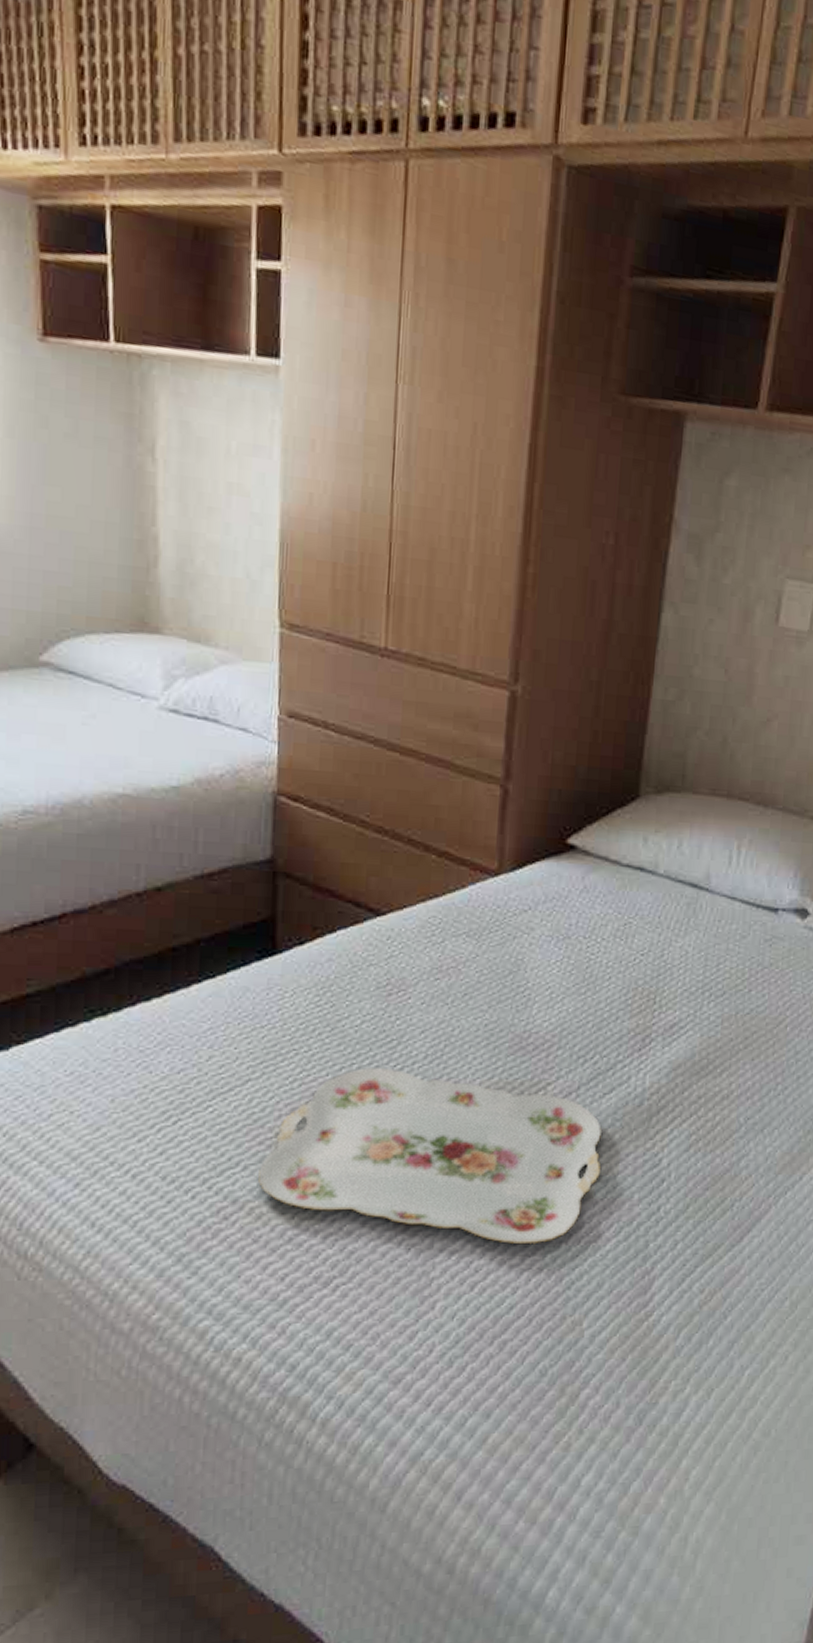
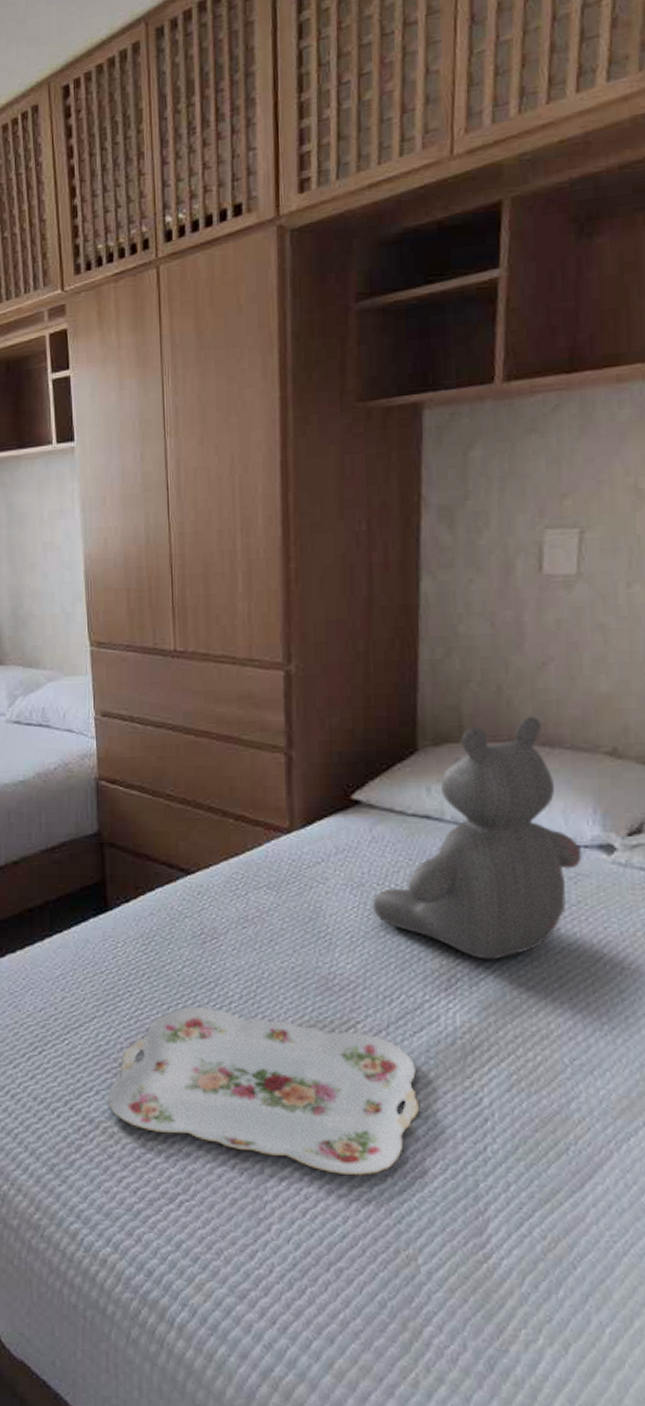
teddy bear: none [577,772,780,1020] -> present [373,716,582,960]

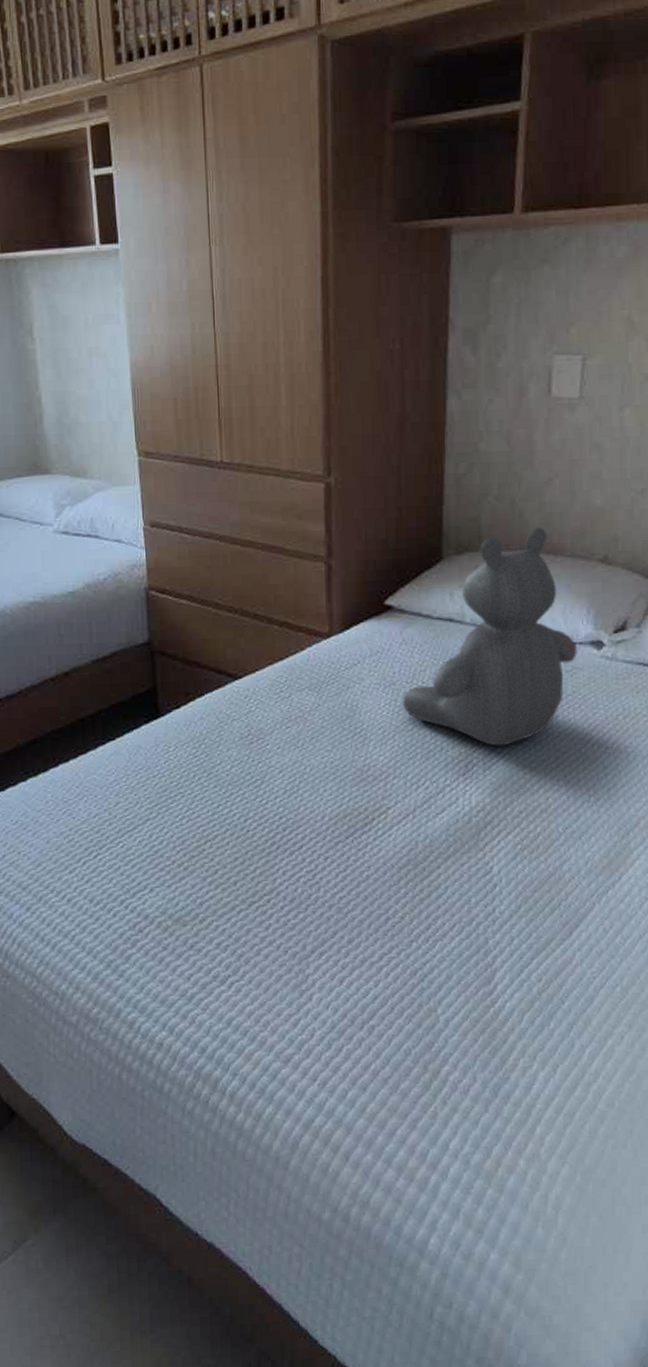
serving tray: present [108,1007,419,1176] -> none [162,803,440,944]

